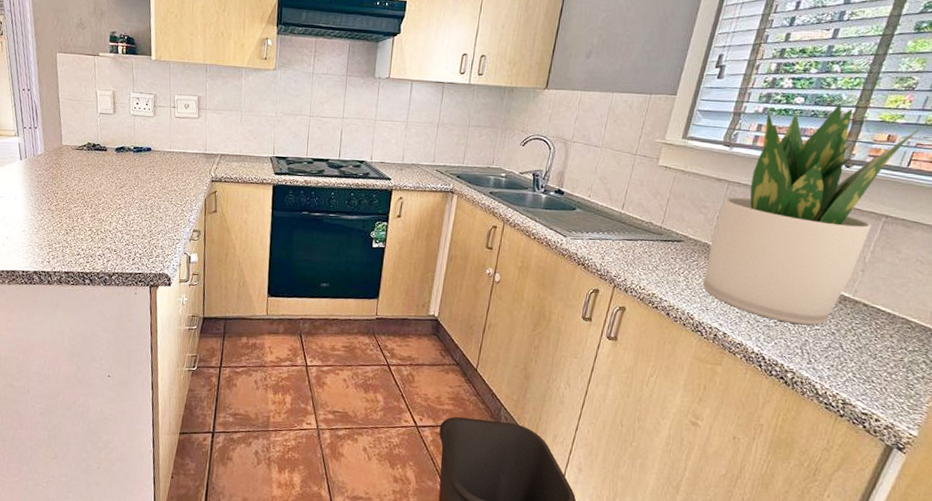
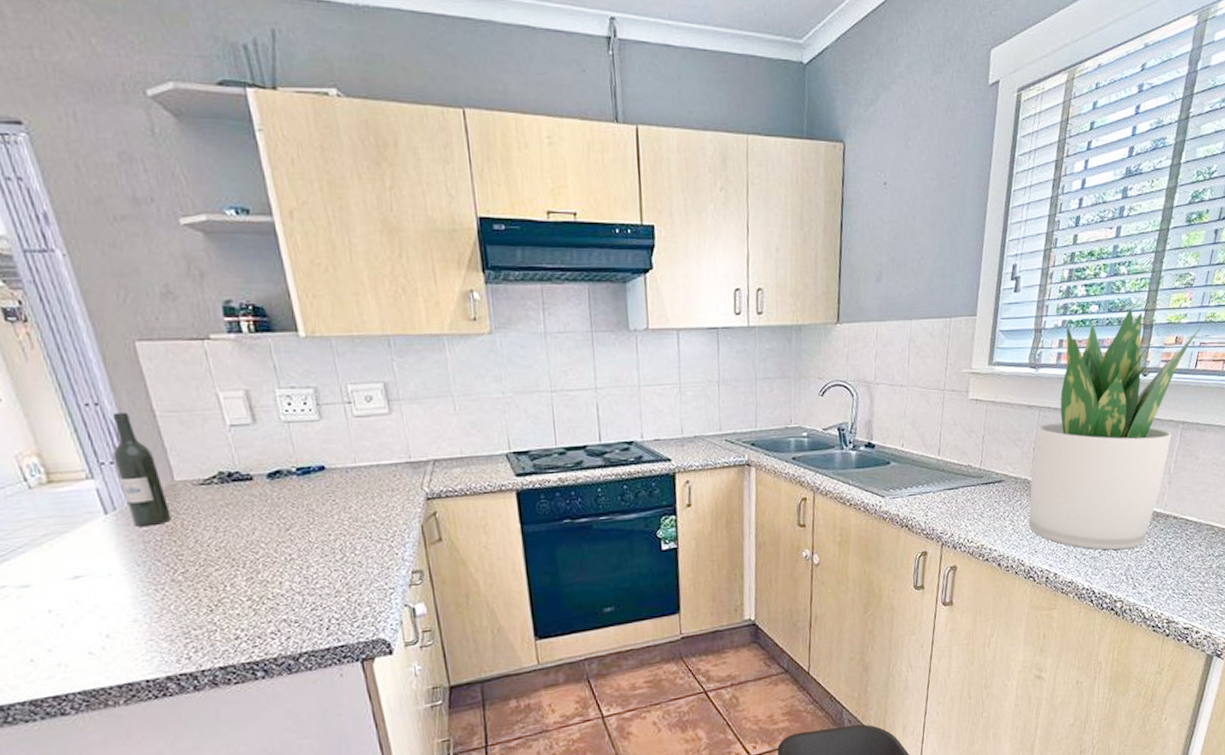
wine bottle: none [31,96,56,172] -> present [111,412,172,526]

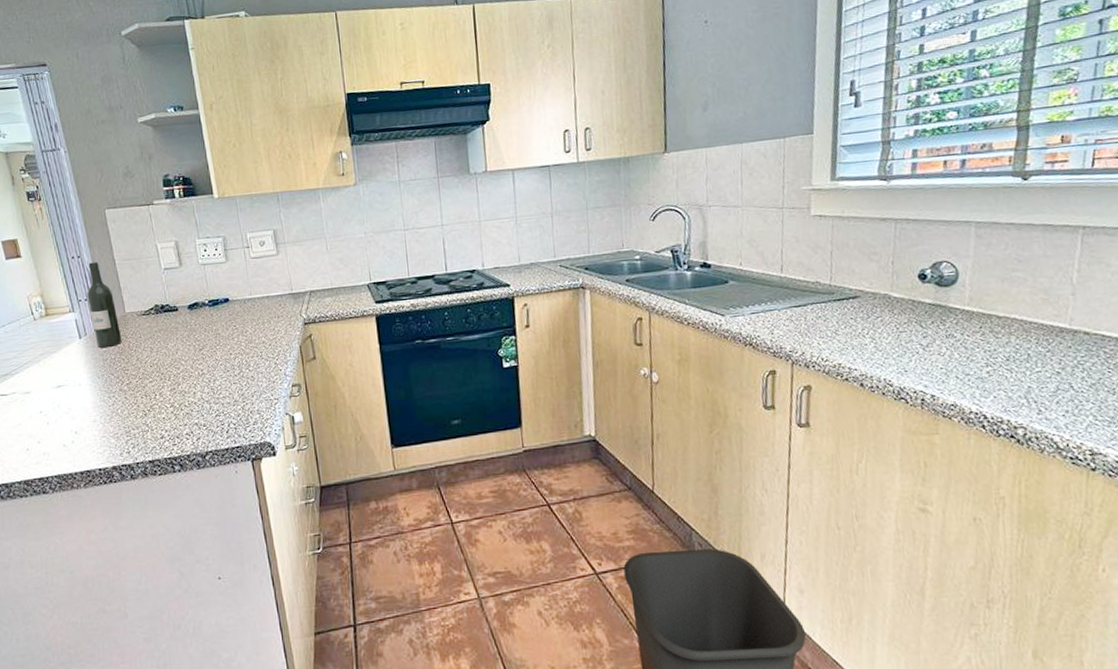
planter: present [1029,309,1203,550] -> none [891,112,1097,370]

